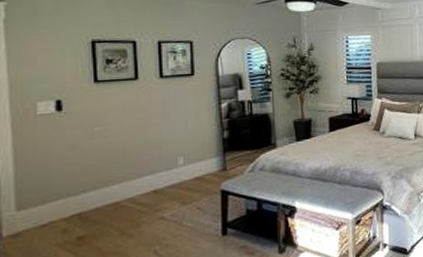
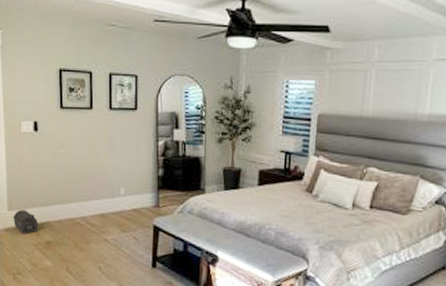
treasure chest: none [24,205,65,236] -> present [13,210,38,234]

